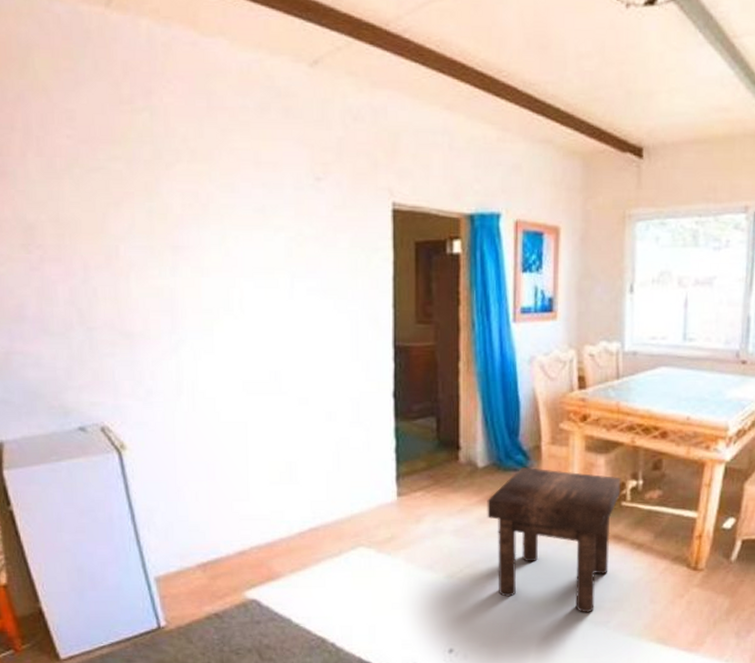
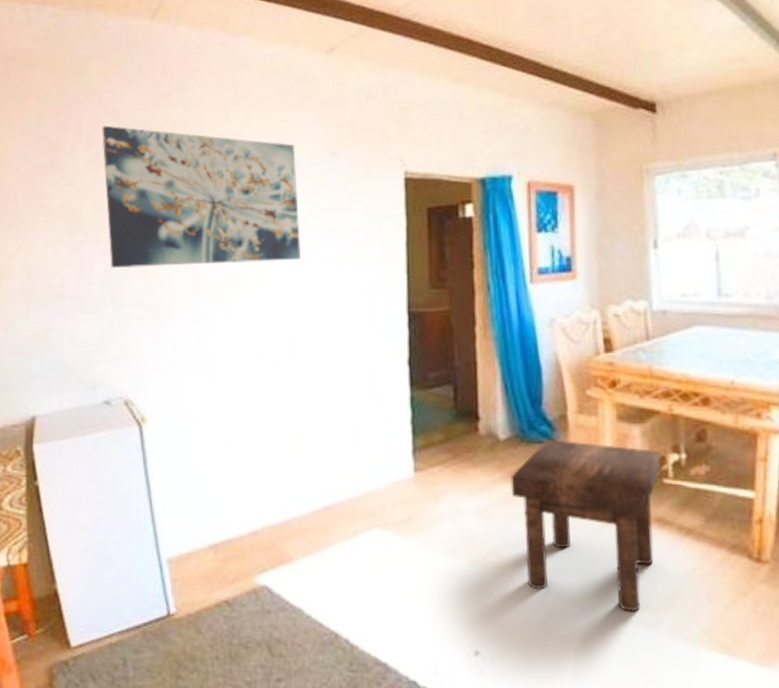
wall art: none [55,129,285,291] -> present [102,125,302,269]

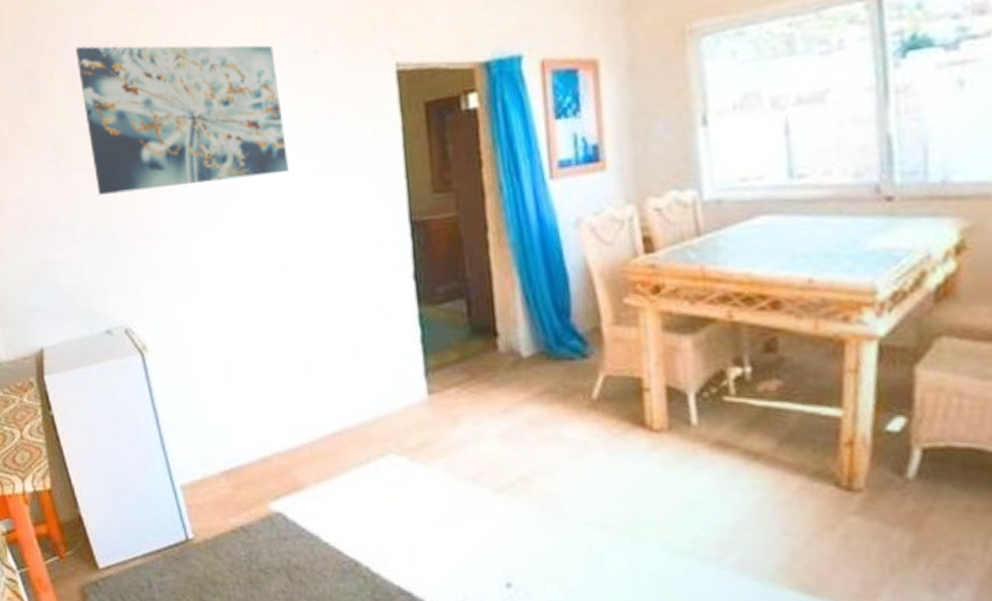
stool: present [511,439,661,612] -> none [537,355,720,545]

